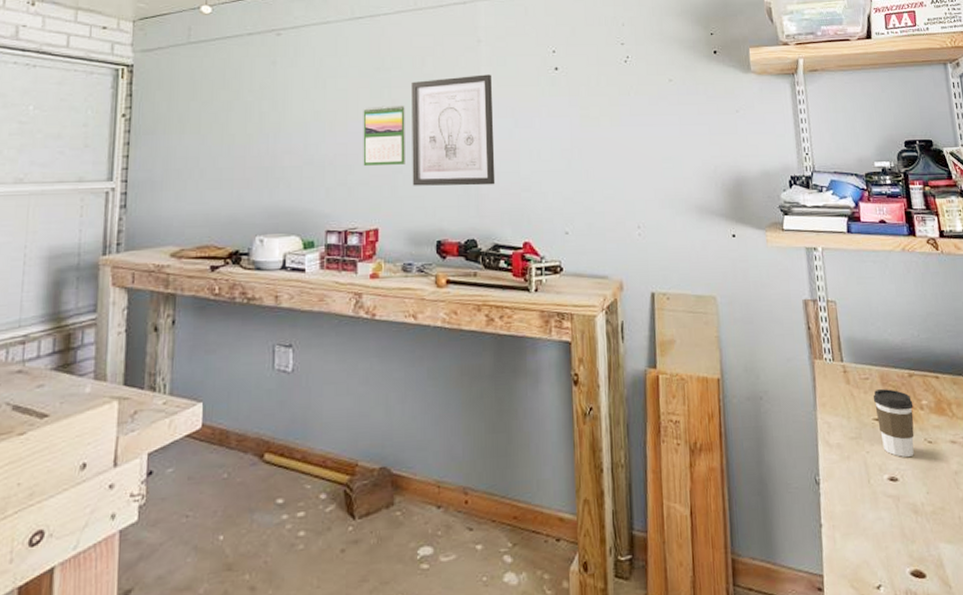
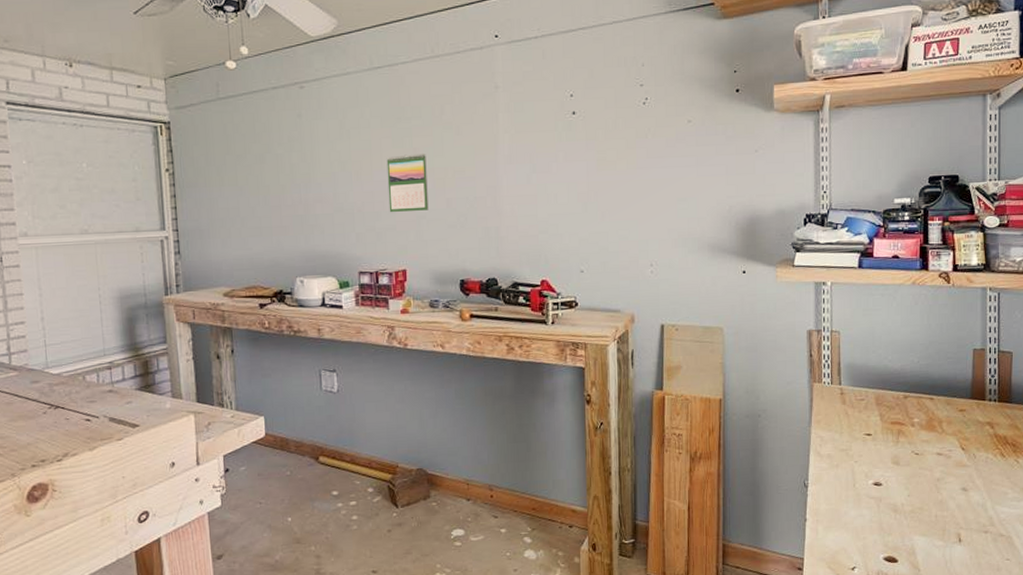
wall art: present [411,74,496,186] -> none [431,121,514,230]
coffee cup: present [873,389,915,457] -> none [866,409,905,466]

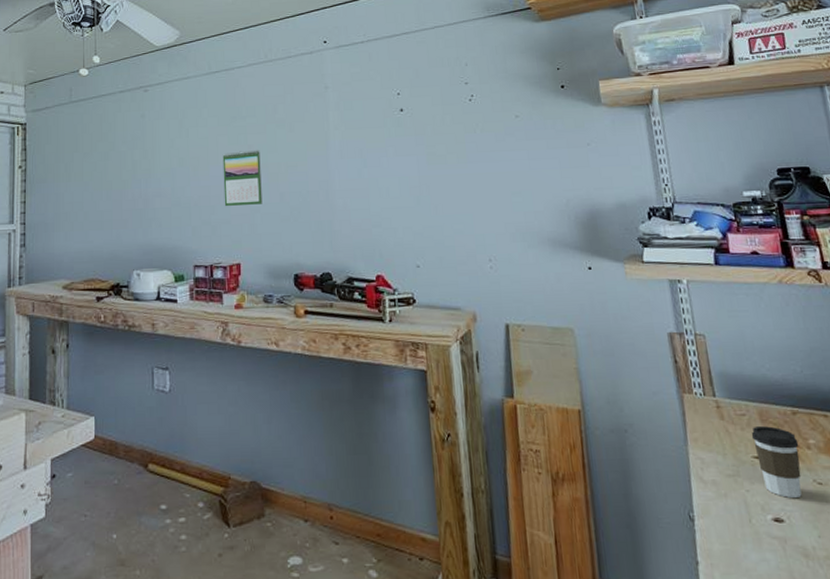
coffee cup: none [866,409,905,466] -> present [751,426,802,498]

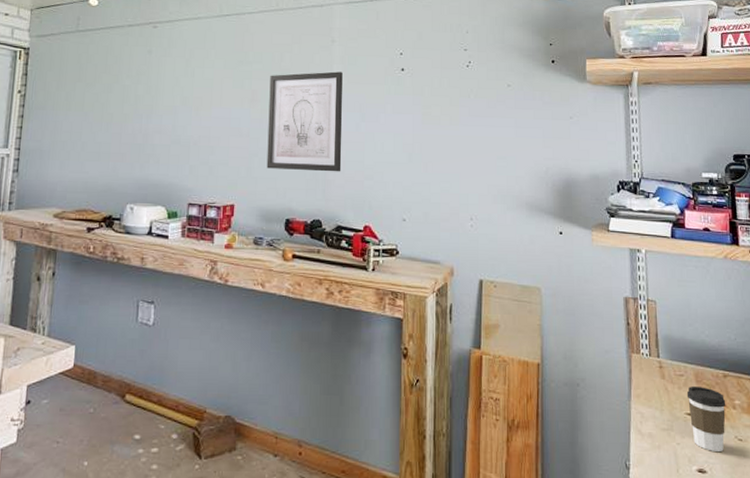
calendar: present [222,150,263,207] -> none [223,95,263,149]
wall art: none [265,118,347,224] -> present [266,71,343,172]

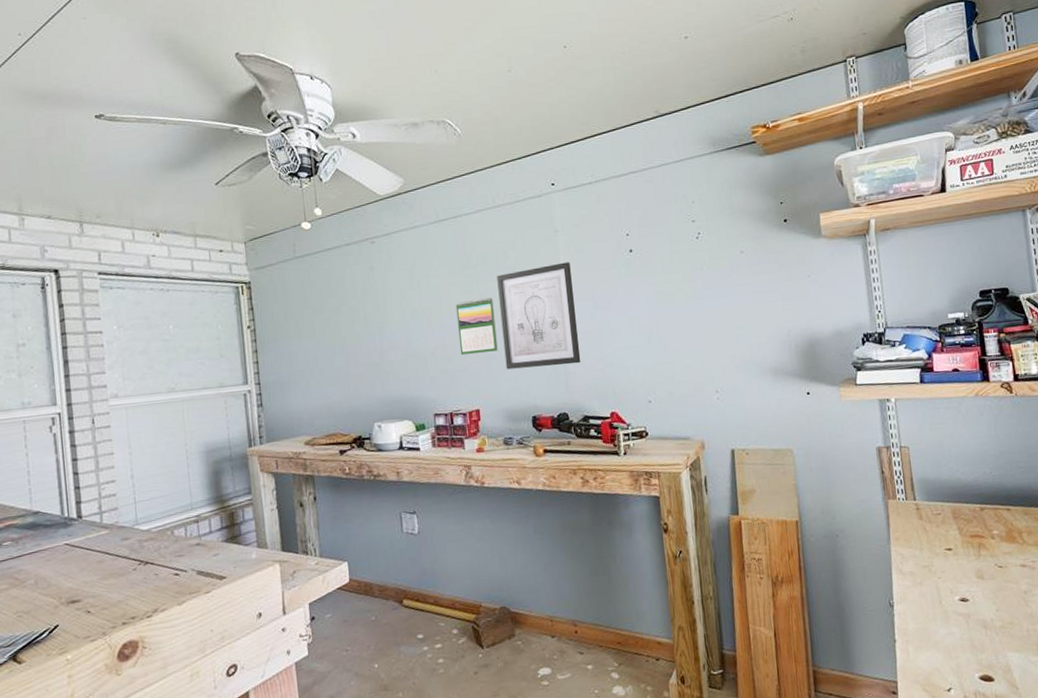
calendar: none [223,95,263,149] -> present [455,297,498,356]
coffee cup: present [686,387,726,451] -> none [945,522,985,581]

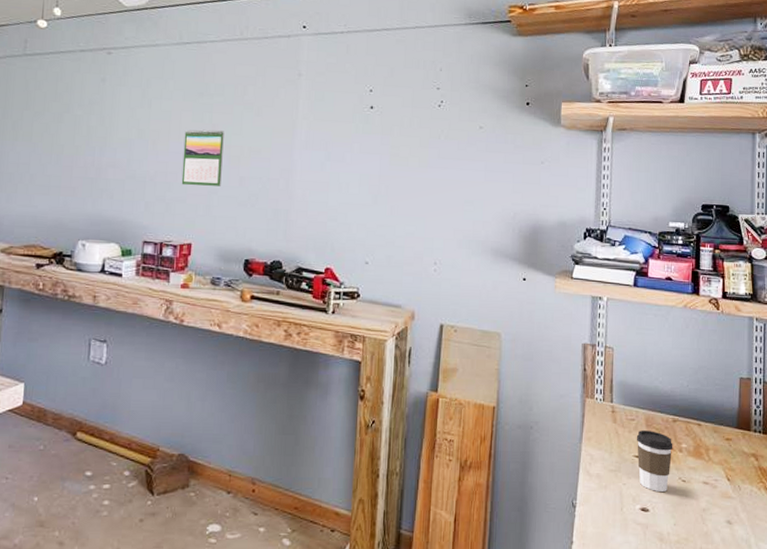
wall art: present [497,262,581,370] -> none [226,107,309,213]
coffee cup: none [945,522,985,581] -> present [636,430,673,492]

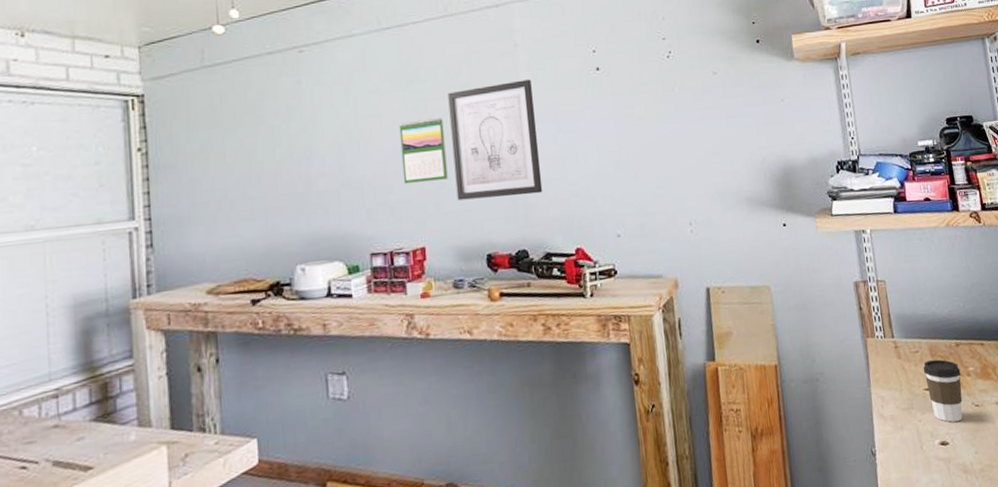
wall art: none [226,107,309,213] -> present [448,79,543,201]

